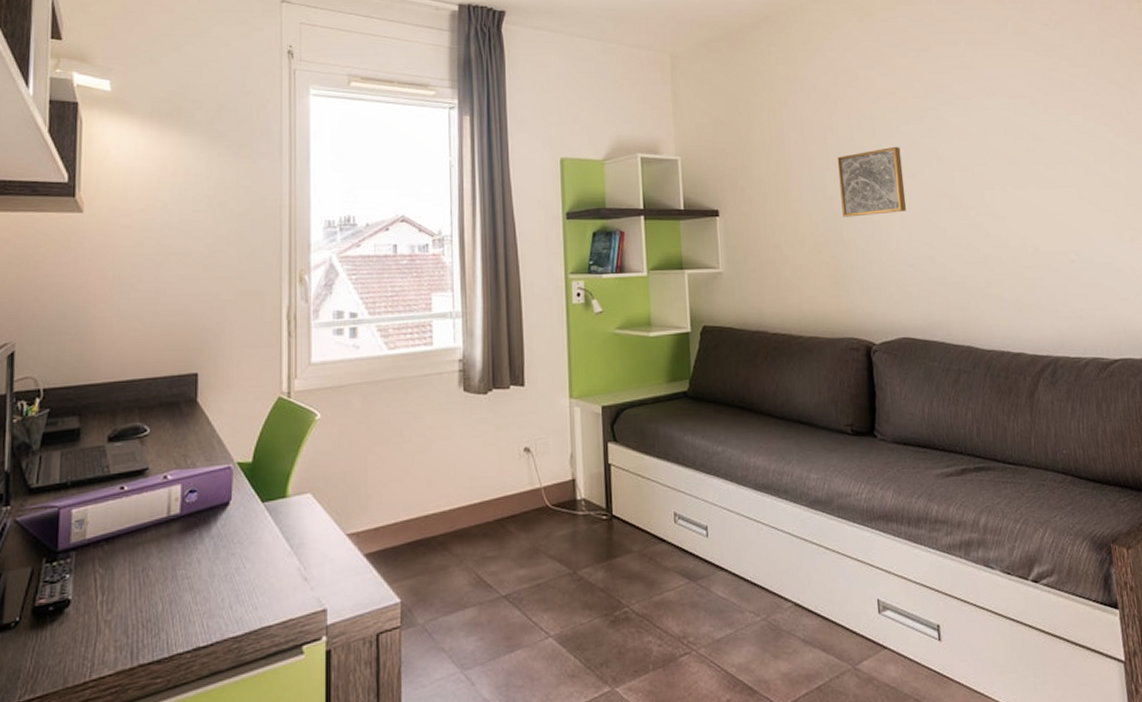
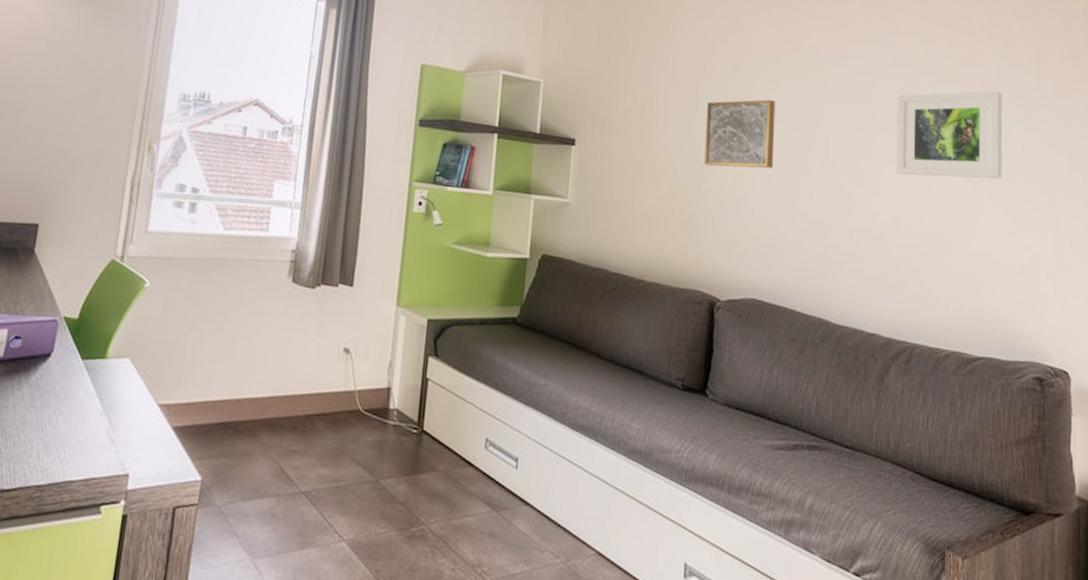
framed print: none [1009,110,1114,200] -> present [895,91,1003,179]

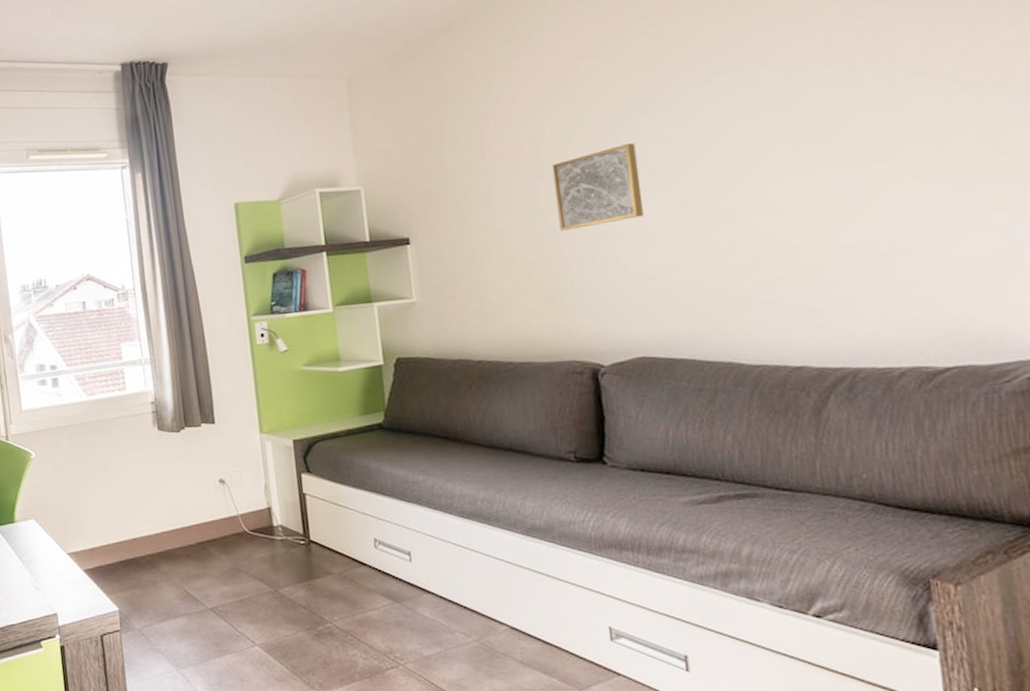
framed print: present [895,91,1003,179] -> none [792,58,955,187]

